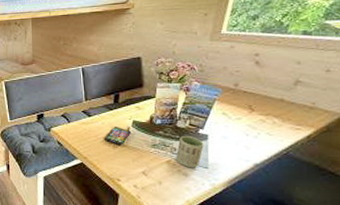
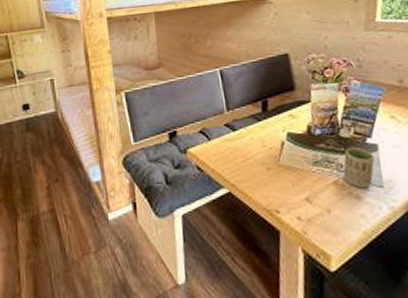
smartphone: present [104,127,132,146] -> none [254,142,287,166]

